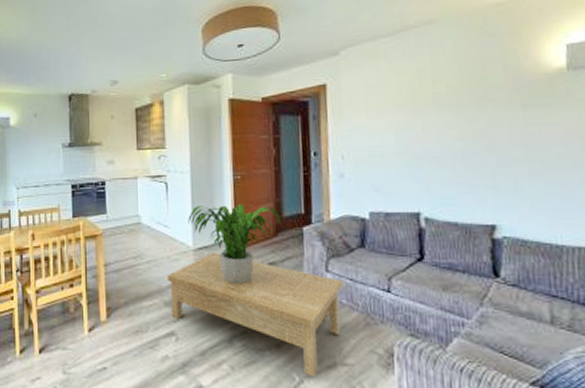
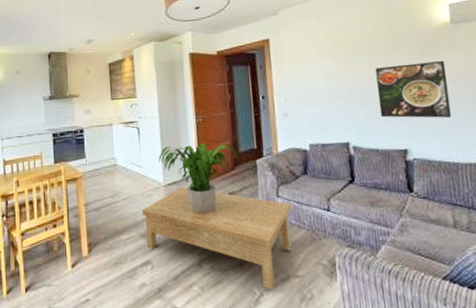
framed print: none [460,116,559,189] -> present [375,60,452,118]

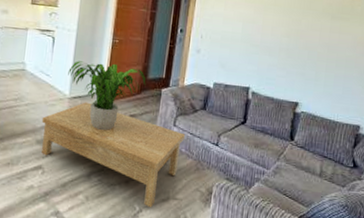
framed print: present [375,60,452,118] -> none [283,23,350,81]

